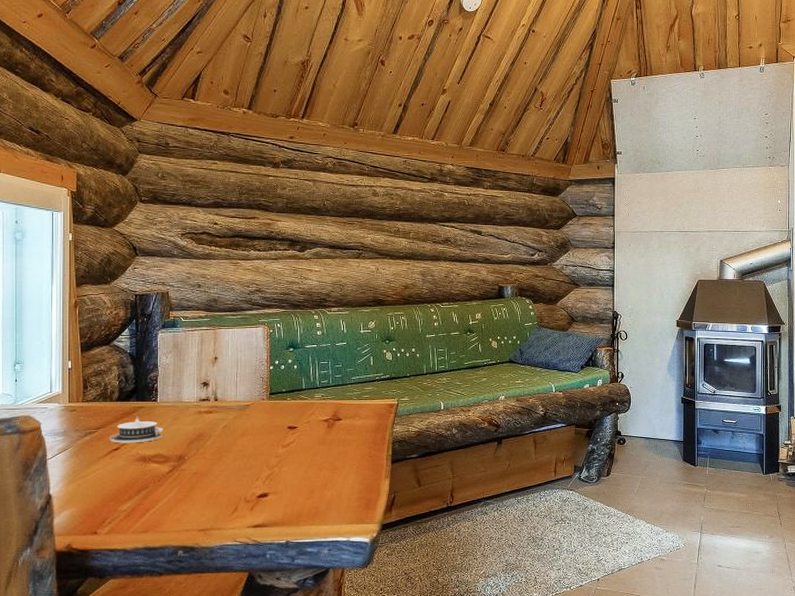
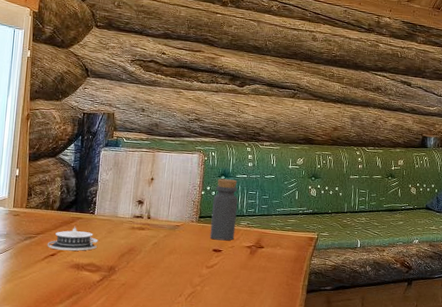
bottle: none [283,351,310,417] -> present [210,178,238,241]

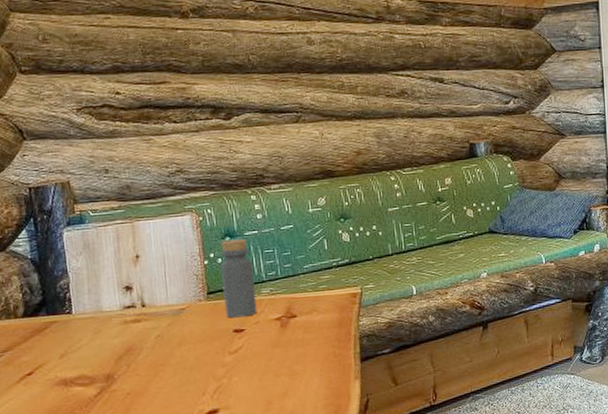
architectural model: present [47,226,99,251] -> none [19,332,85,367]

